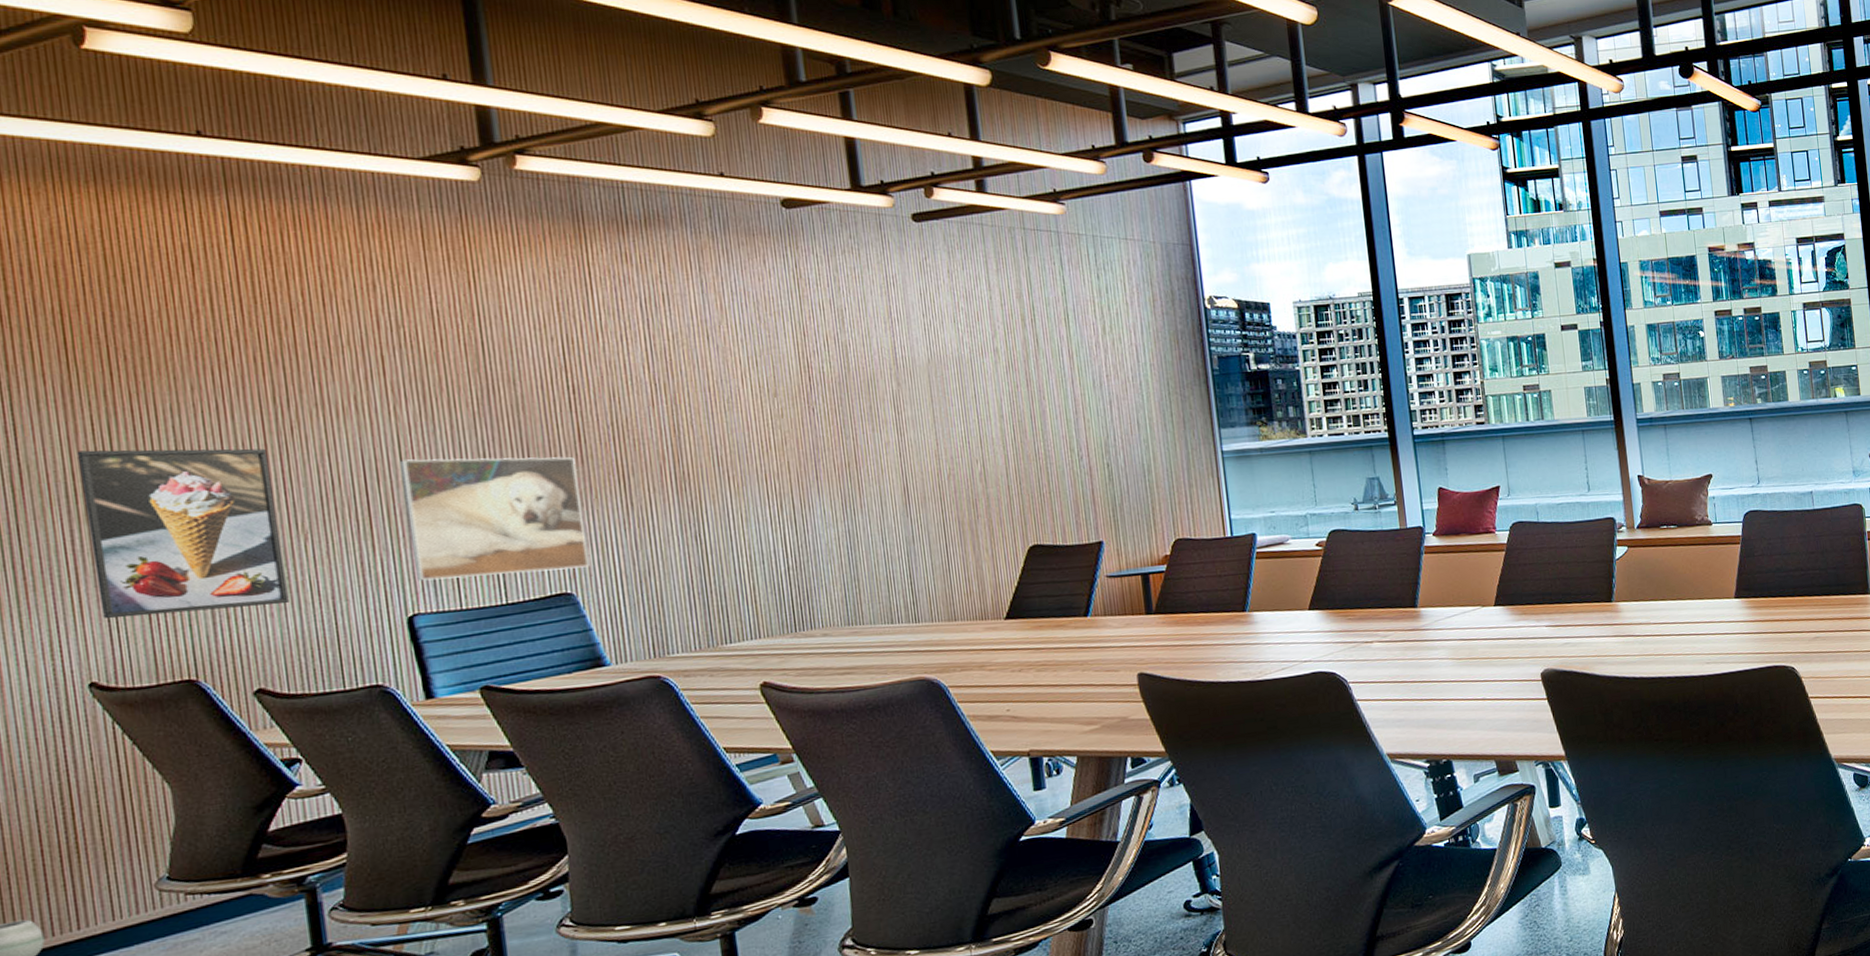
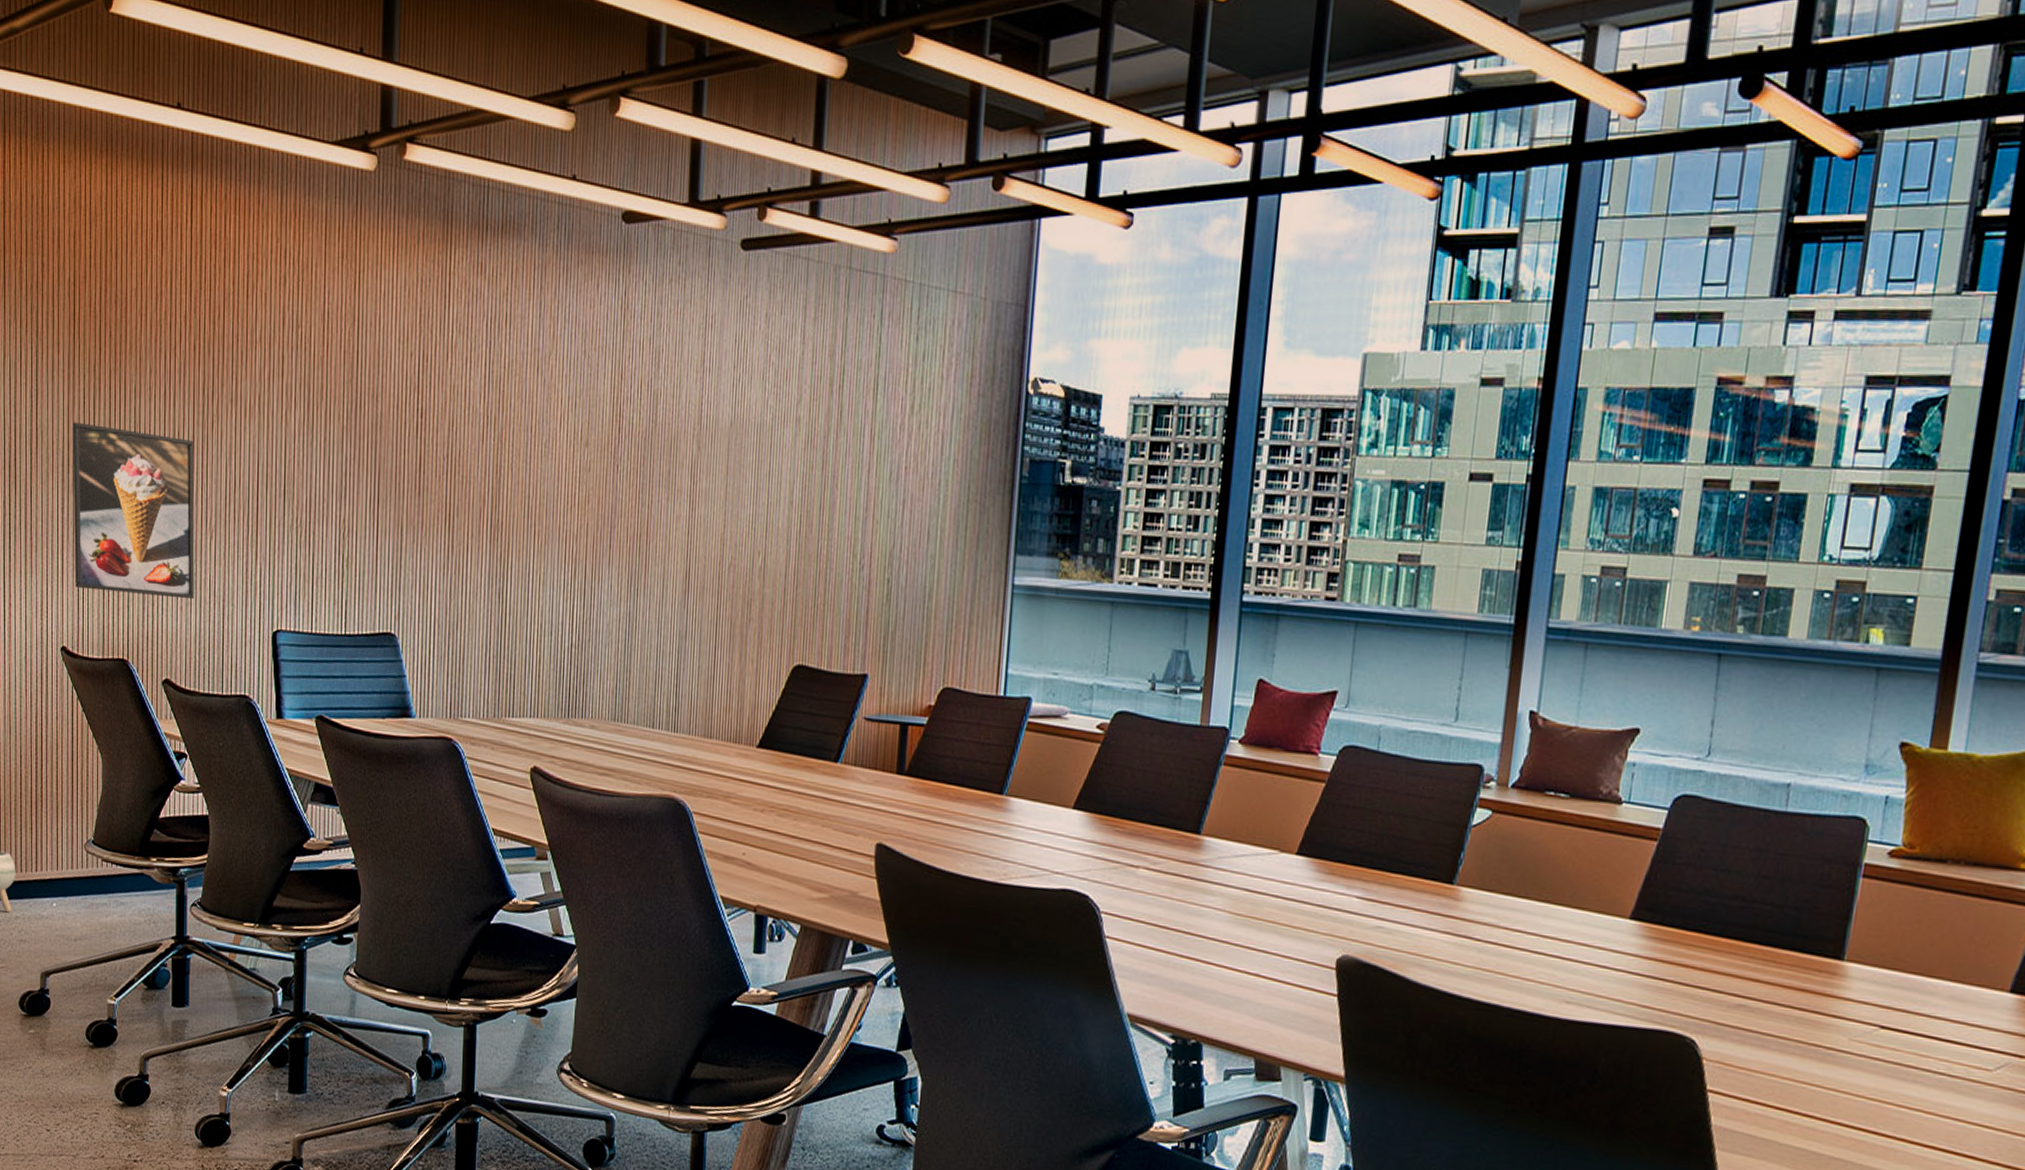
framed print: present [399,457,590,582] -> none [282,468,414,609]

